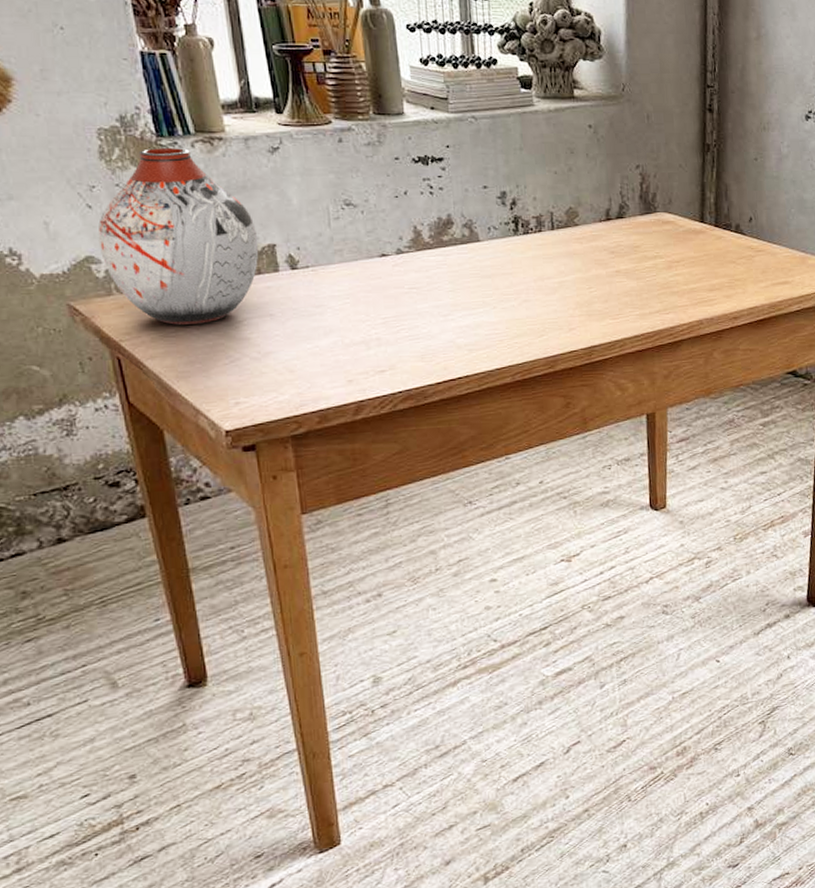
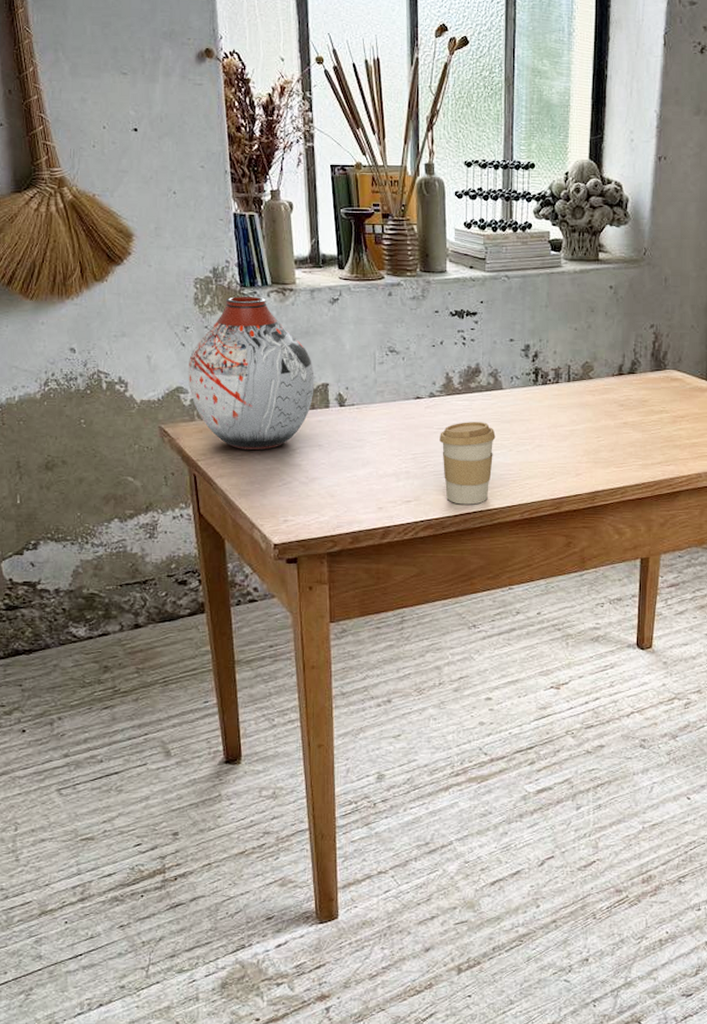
coffee cup: none [412,278,476,371] -> present [440,422,496,505]

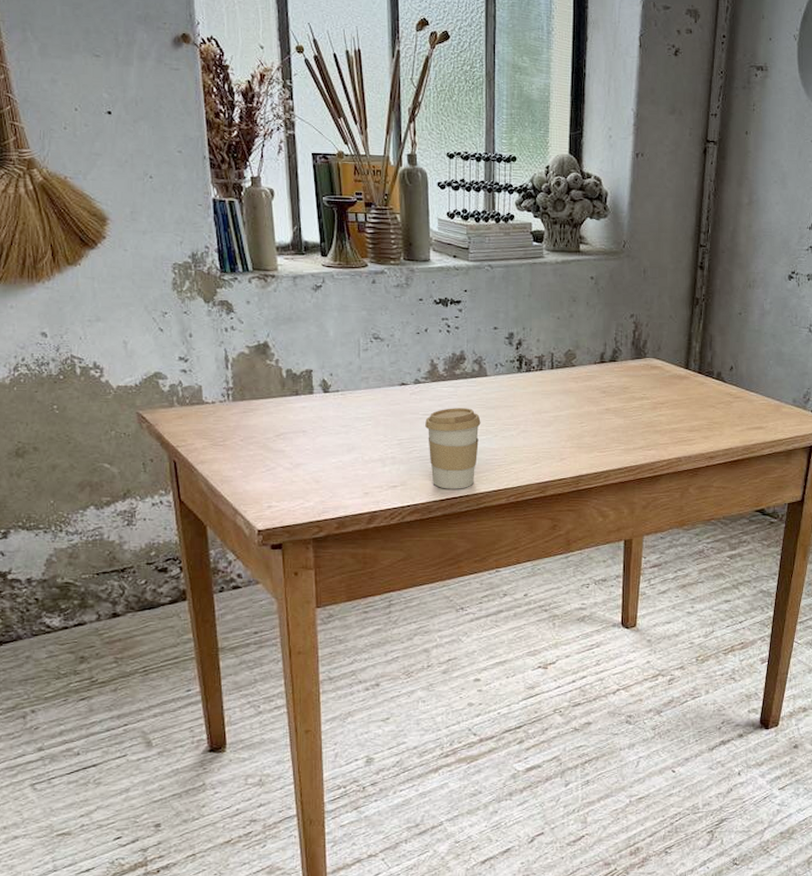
vase: present [187,297,315,450] -> none [166,282,298,436]

